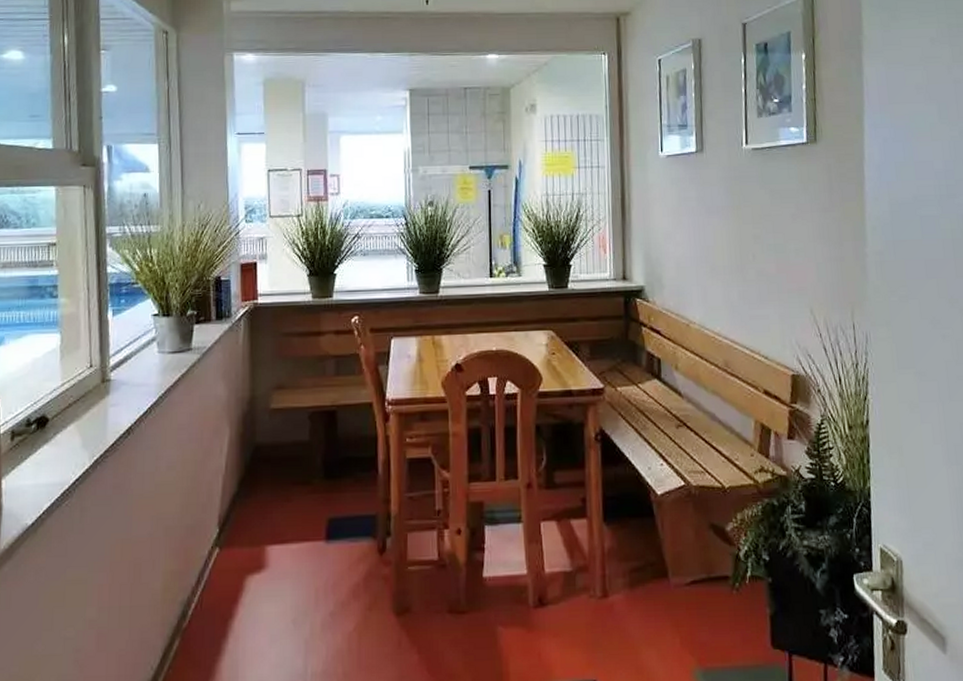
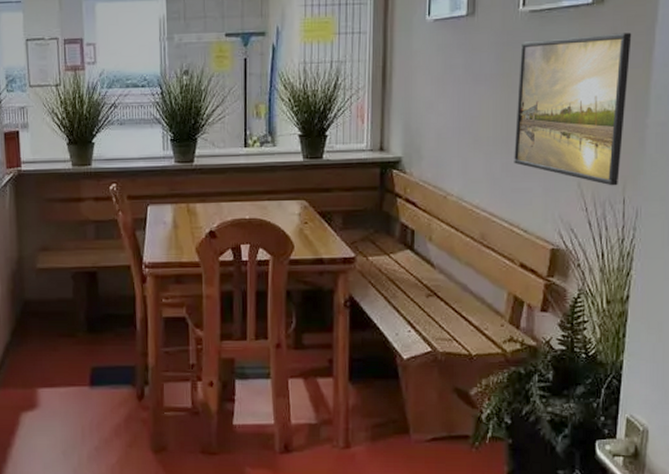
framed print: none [747,169,847,312] -> present [514,32,632,186]

